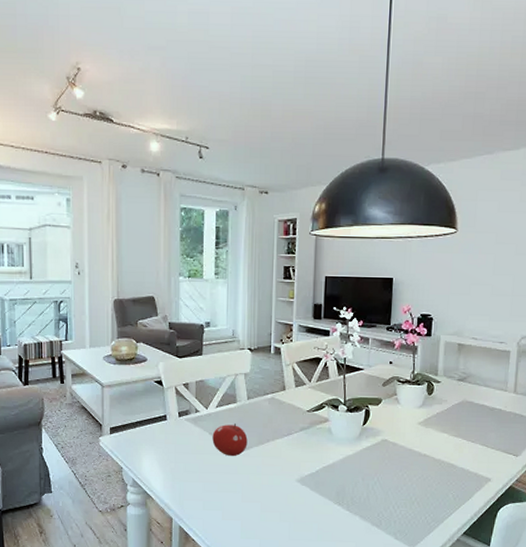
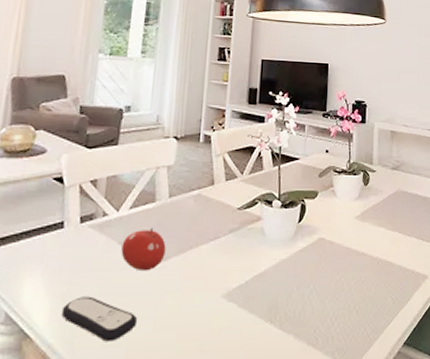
remote control: none [172,472,230,506] -> present [61,296,138,342]

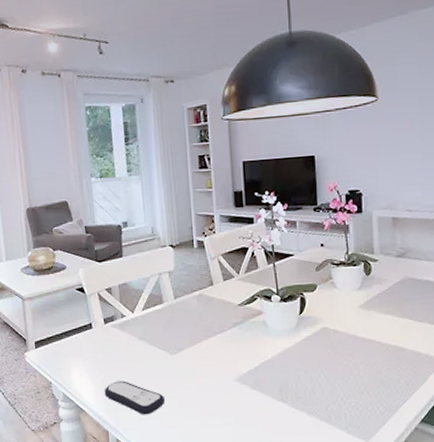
fruit: present [121,227,166,272] -> none [141,324,179,361]

